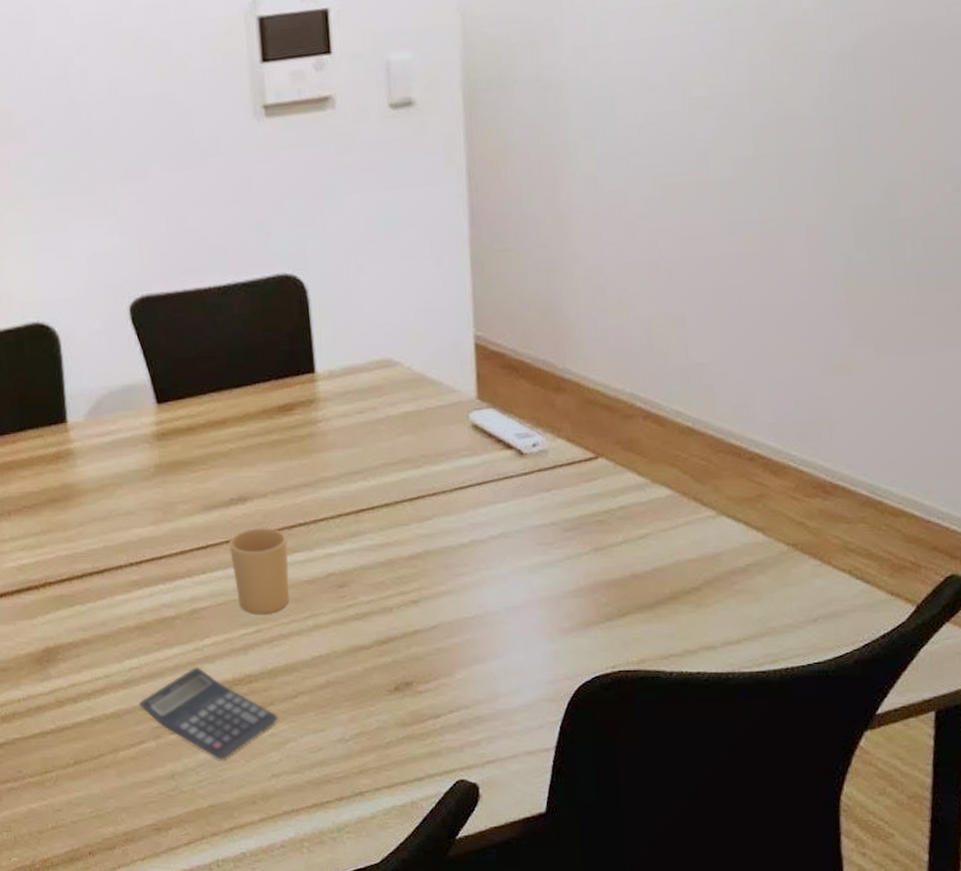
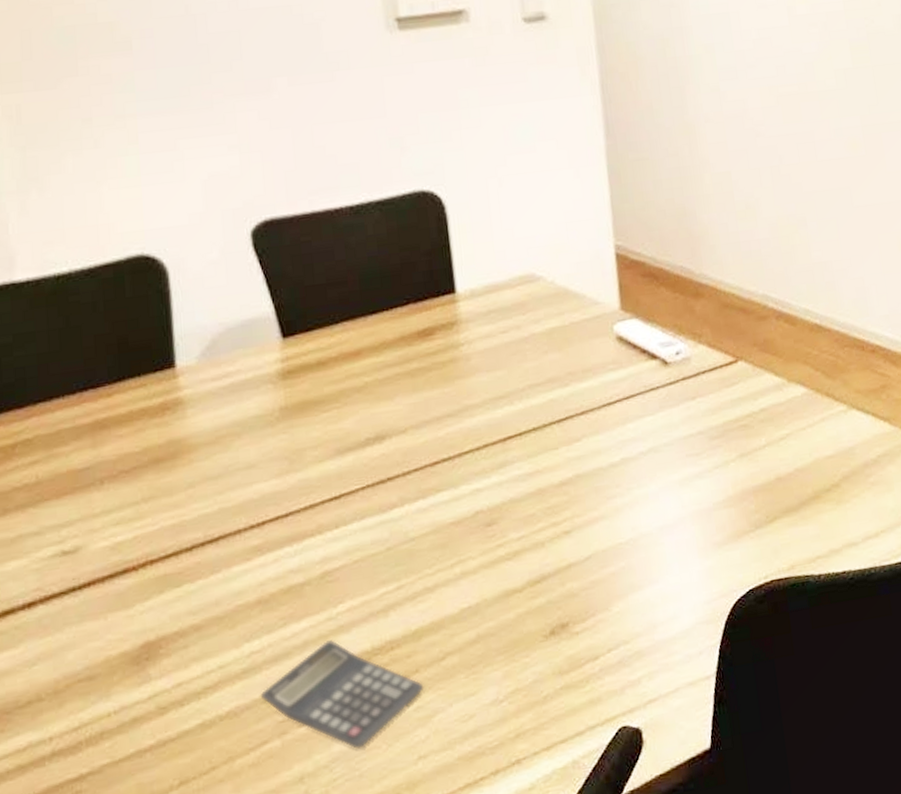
mug: present [229,528,289,614] -> none [365,467,434,568]

